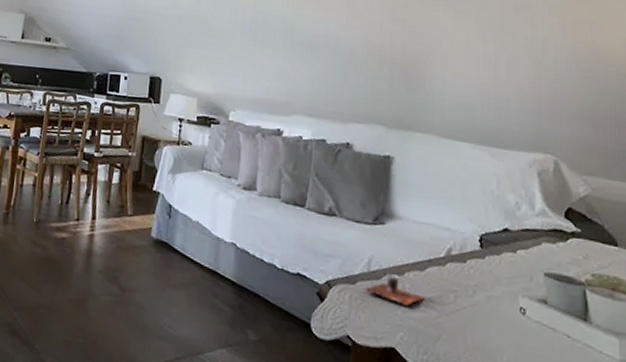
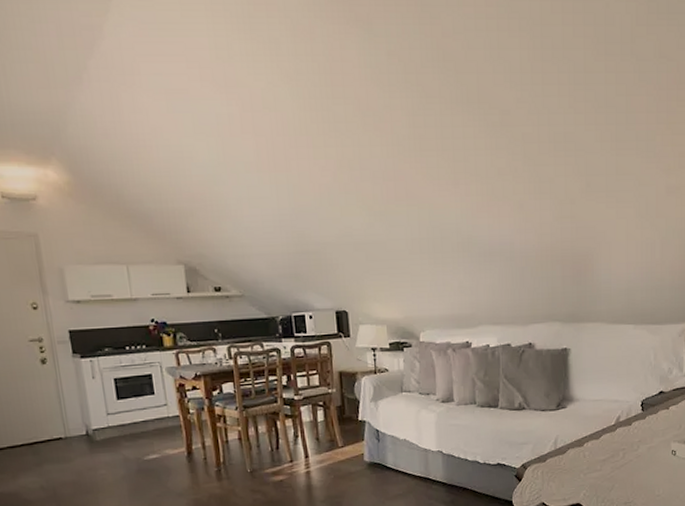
cup: present [362,273,426,306] -> none [552,447,602,469]

